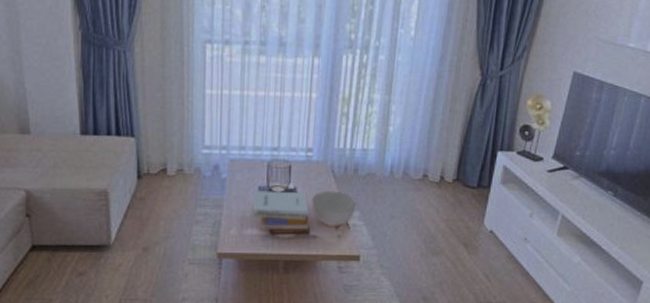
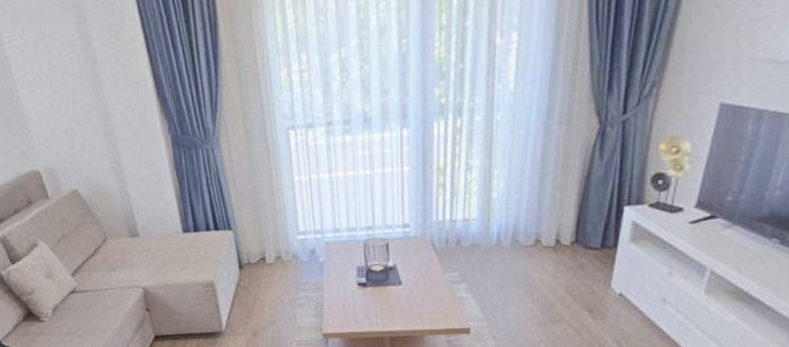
books: present [253,190,311,235] -> none [352,268,415,313]
bowl: present [312,190,356,228] -> none [413,265,461,302]

